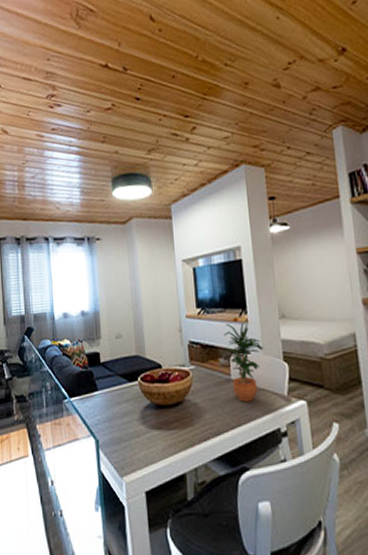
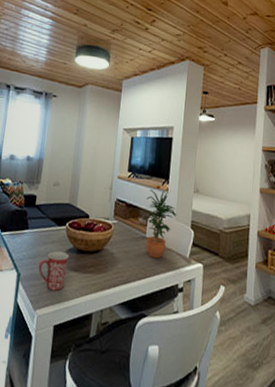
mug: none [116,409,149,454] -> present [38,251,69,291]

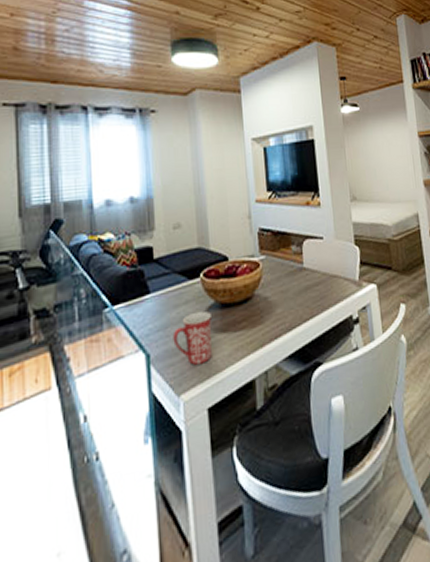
potted plant: present [144,189,177,259] -> none [295,206,336,291]

